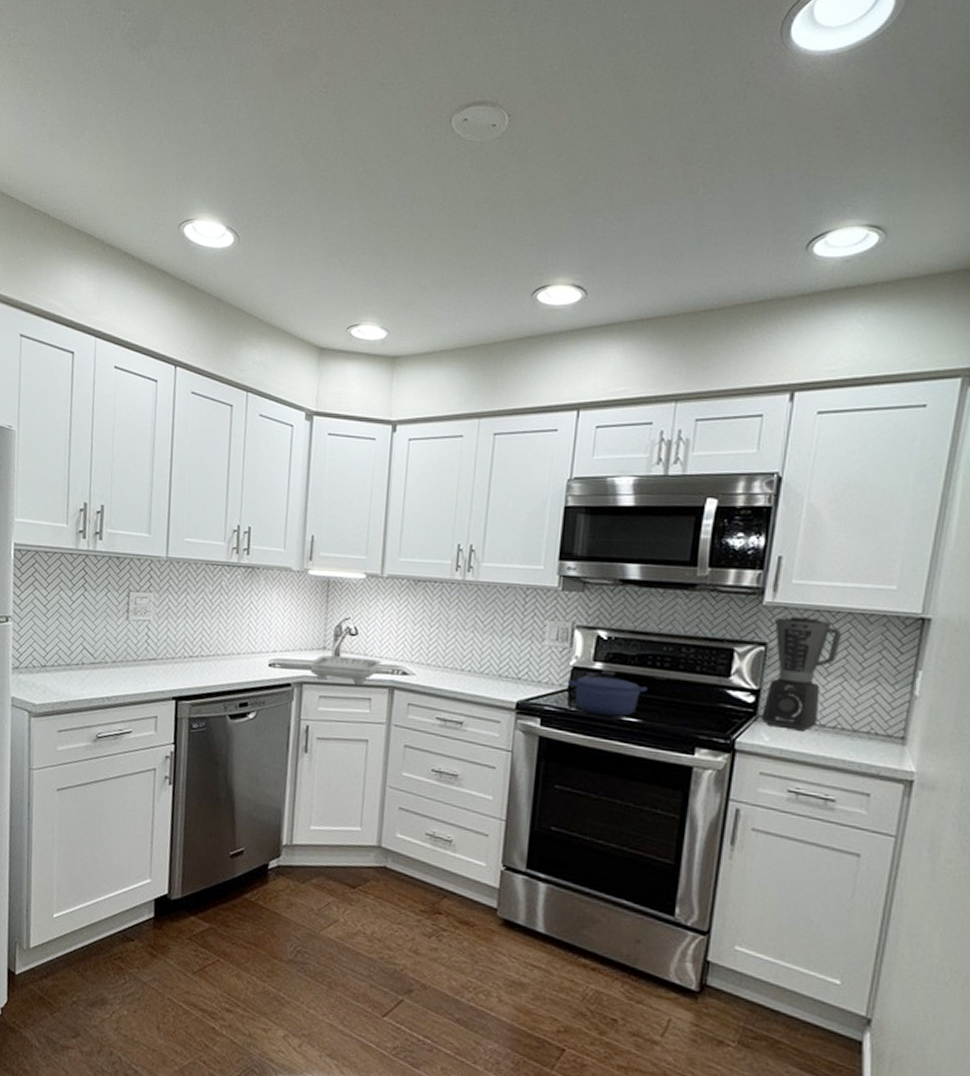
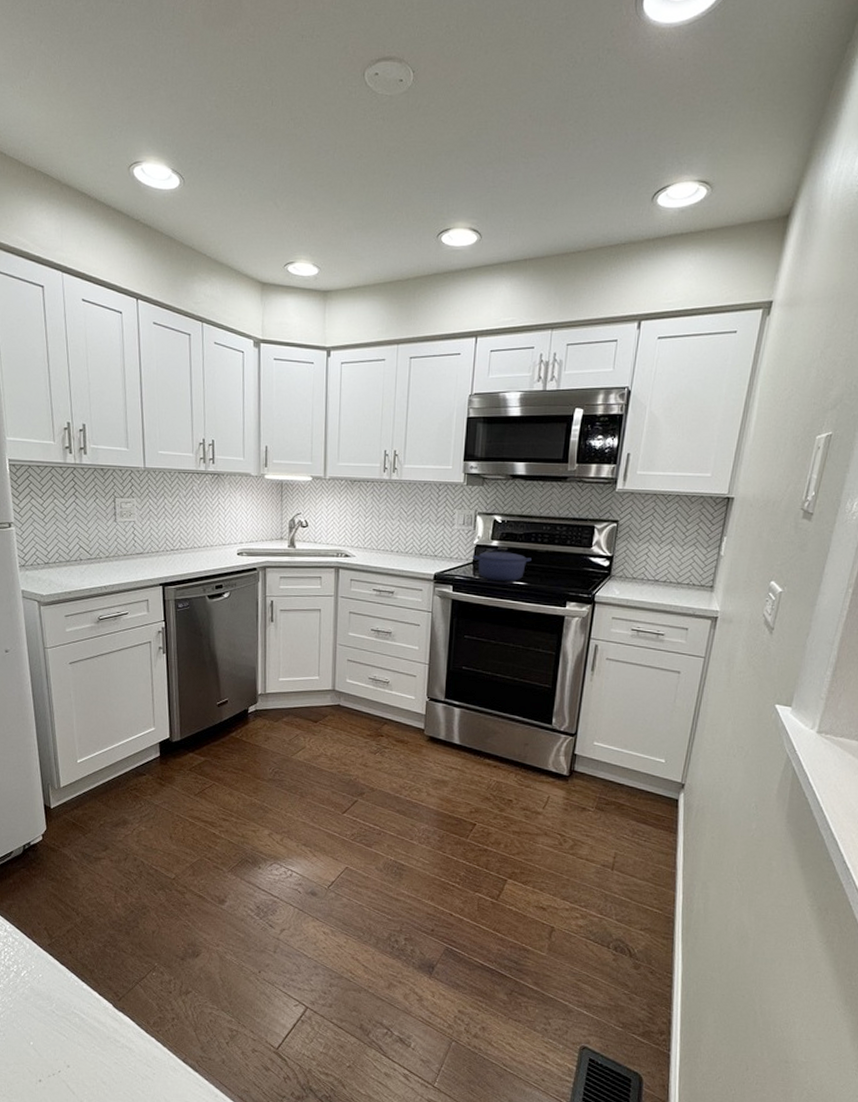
dish rack: present [308,655,382,683] -> none [269,544,328,565]
blender: present [762,618,841,731] -> none [614,501,671,585]

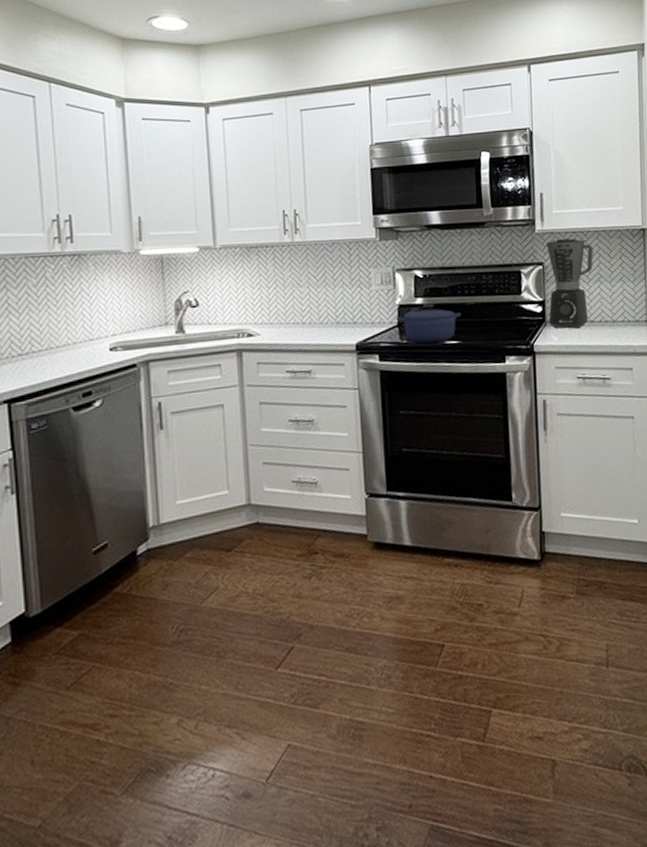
blender: none [614,501,671,585] -> present [546,239,594,329]

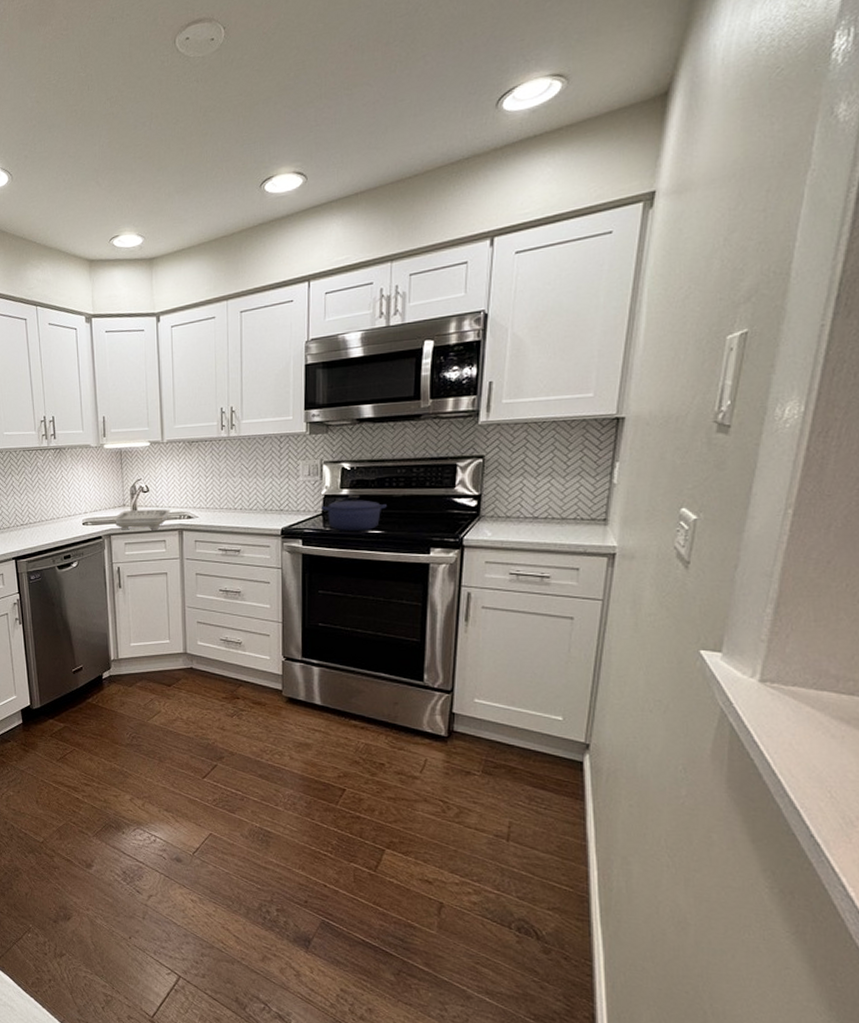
dish rack: none [151,326,226,355] -> present [113,509,171,530]
blender: present [546,239,594,329] -> none [484,431,547,524]

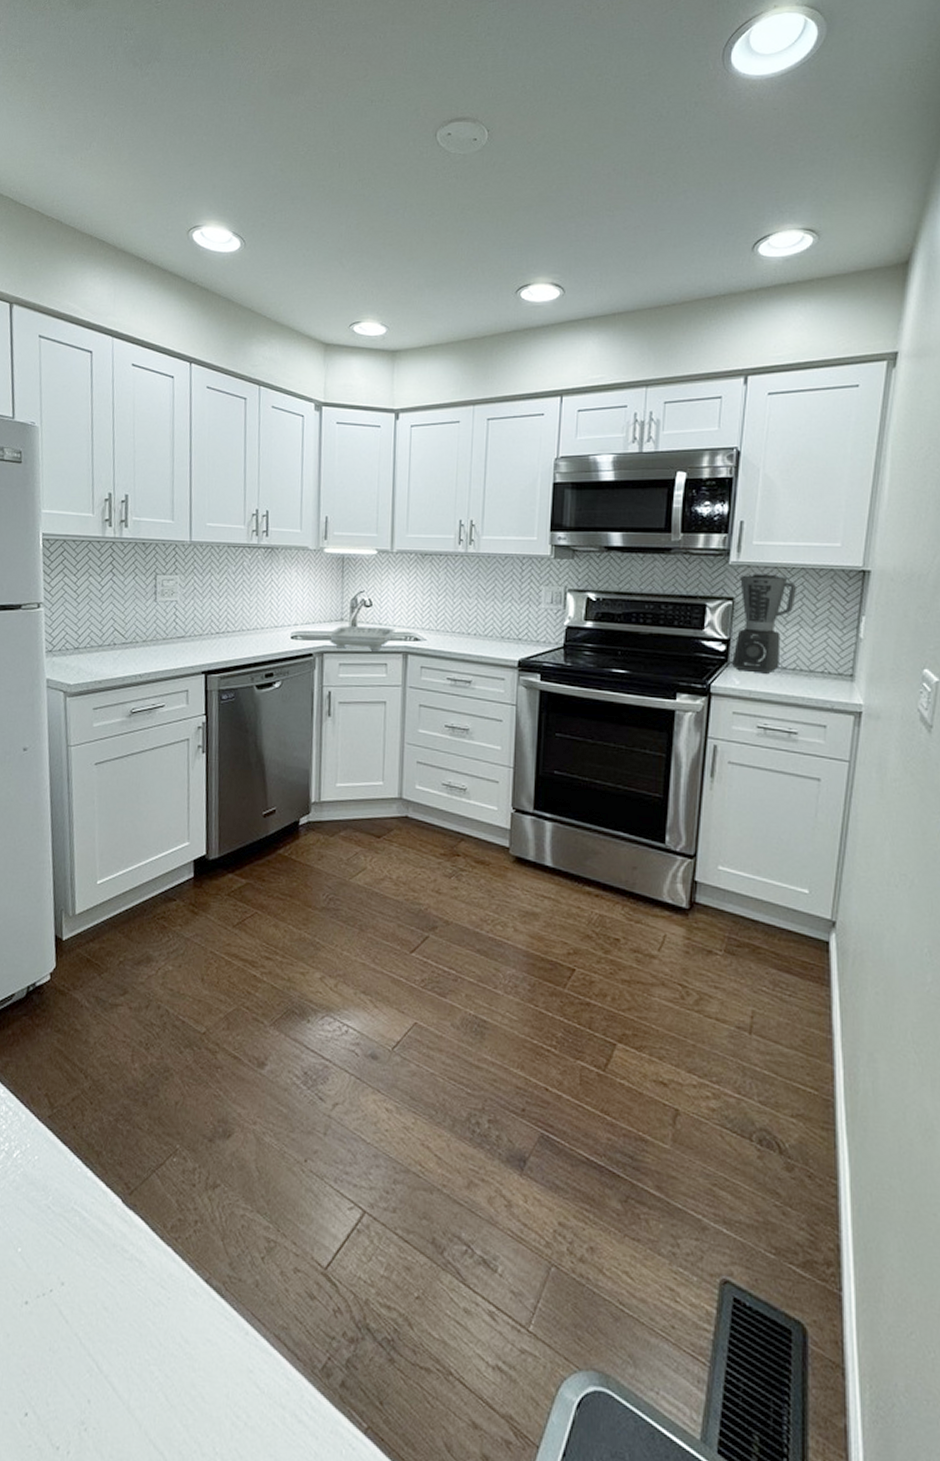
cooking pot: present [320,494,387,532] -> none [562,628,633,670]
blender: none [484,431,547,524] -> present [732,575,796,674]

